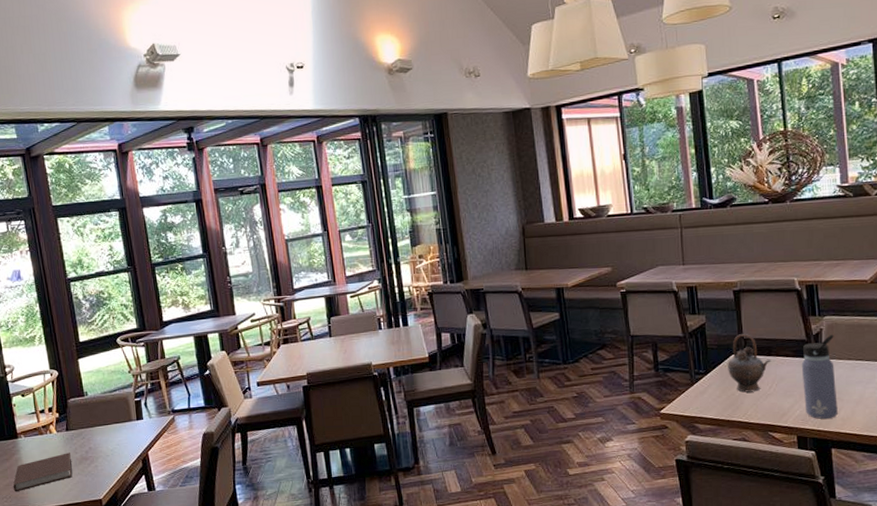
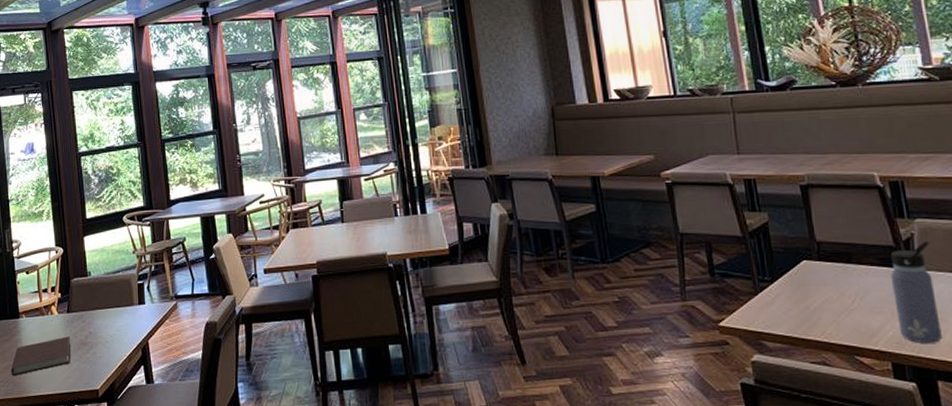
teapot: present [728,334,772,393] -> none [798,236,853,306]

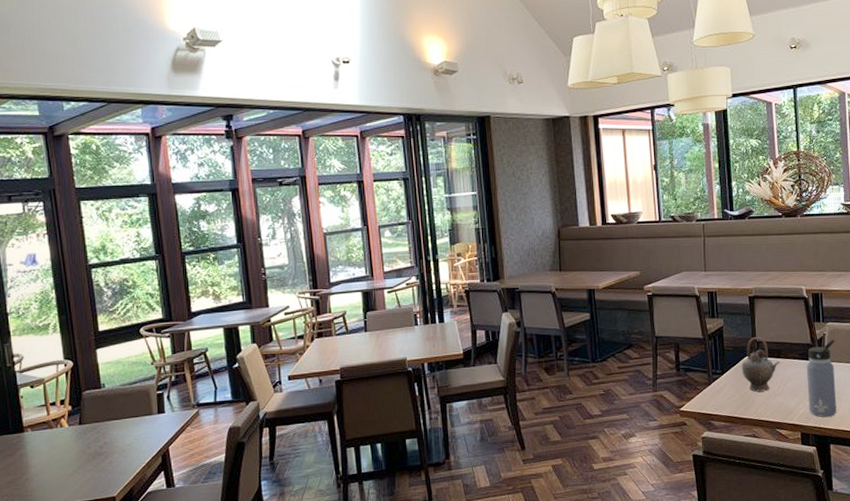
notebook: present [12,336,71,375] -> none [16,448,85,489]
teapot: none [798,236,853,306] -> present [742,337,781,392]

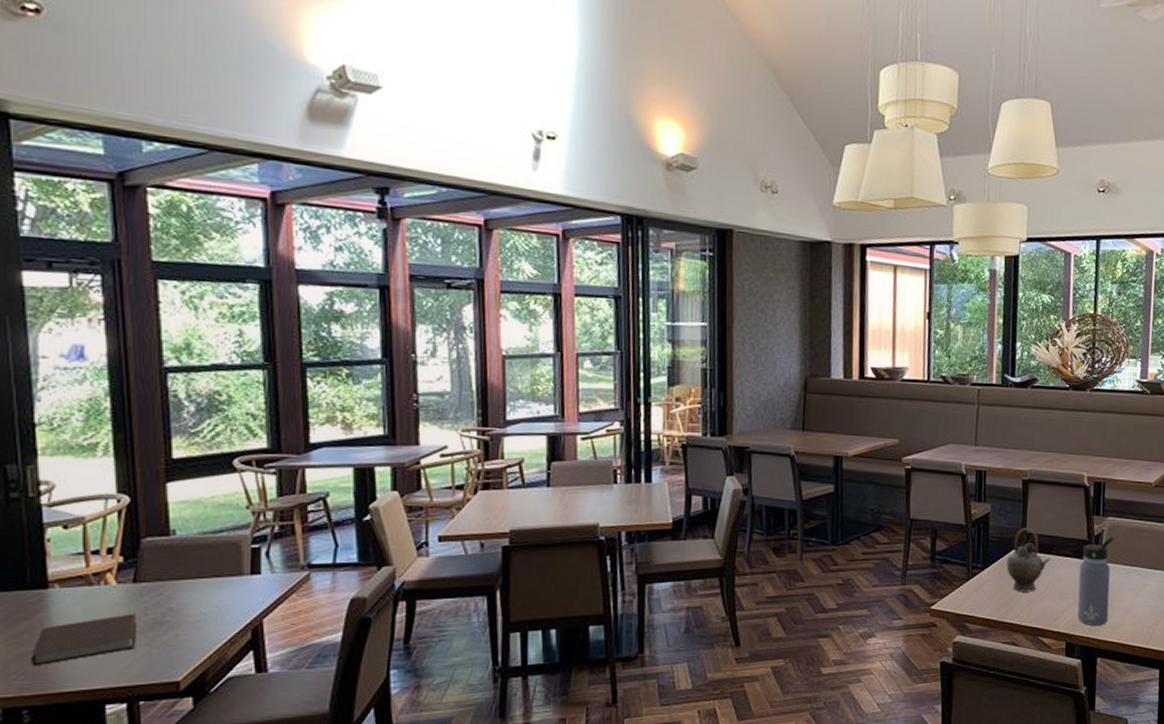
notebook: none [16,448,85,489] -> present [32,614,138,665]

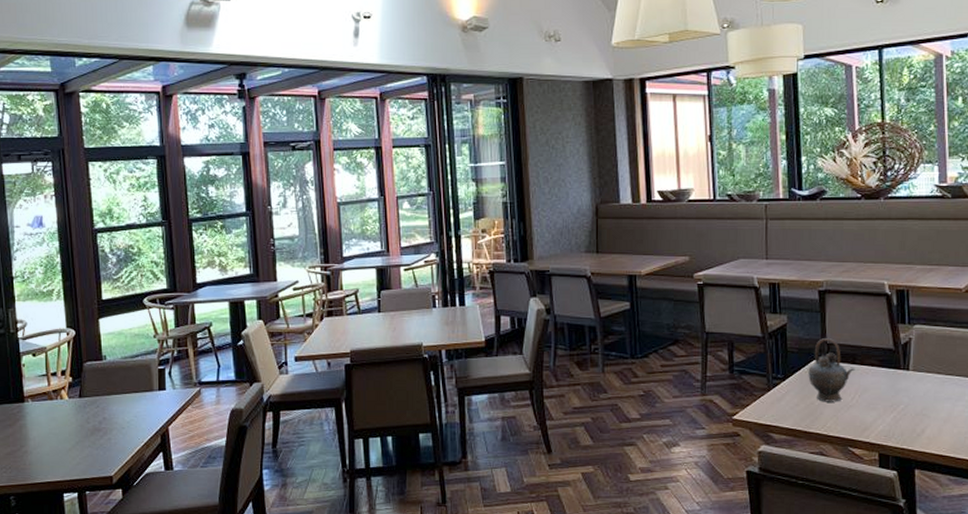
notebook: present [32,614,138,665] -> none [15,422,83,461]
water bottle: present [1077,536,1114,626] -> none [887,344,924,436]

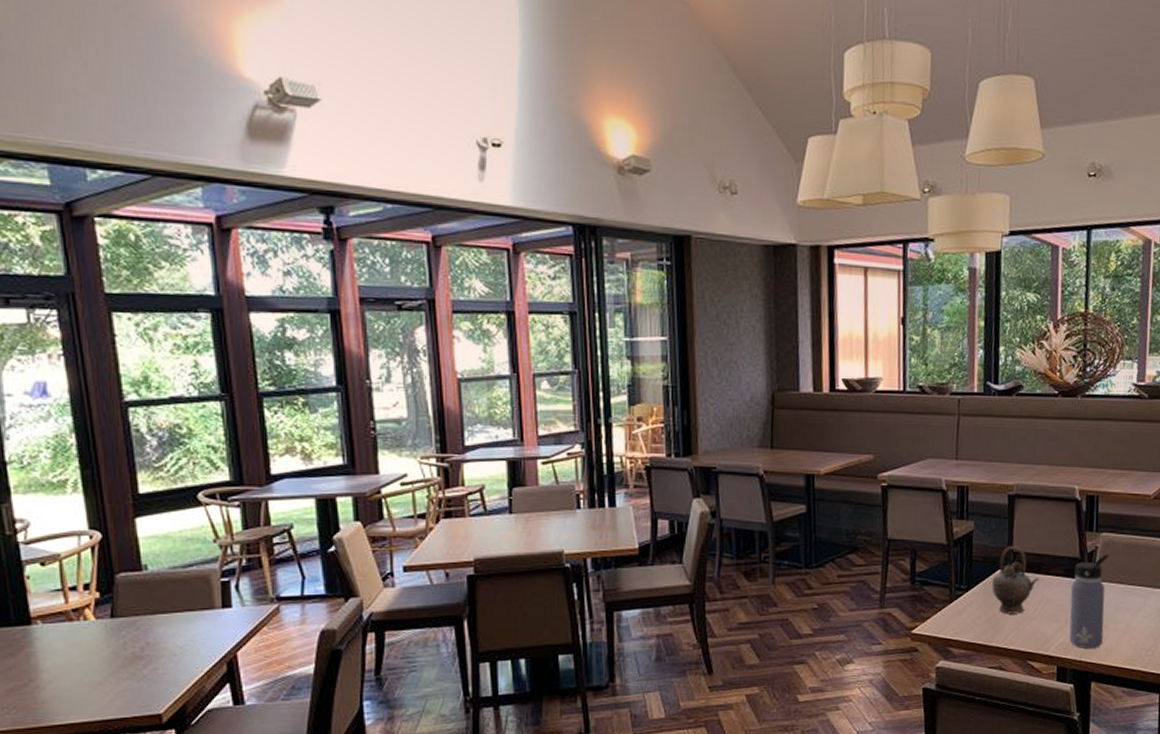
water bottle: none [887,344,924,436] -> present [1069,553,1109,648]

